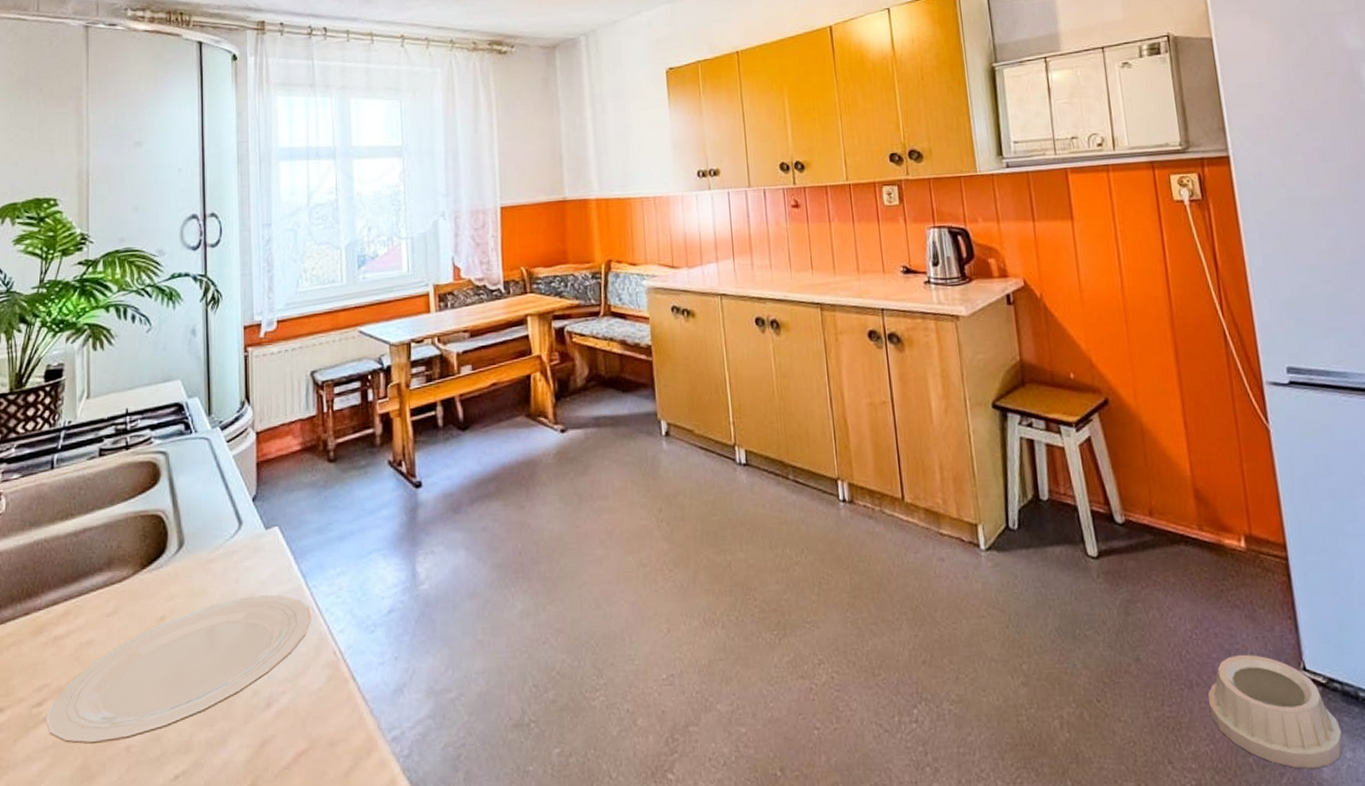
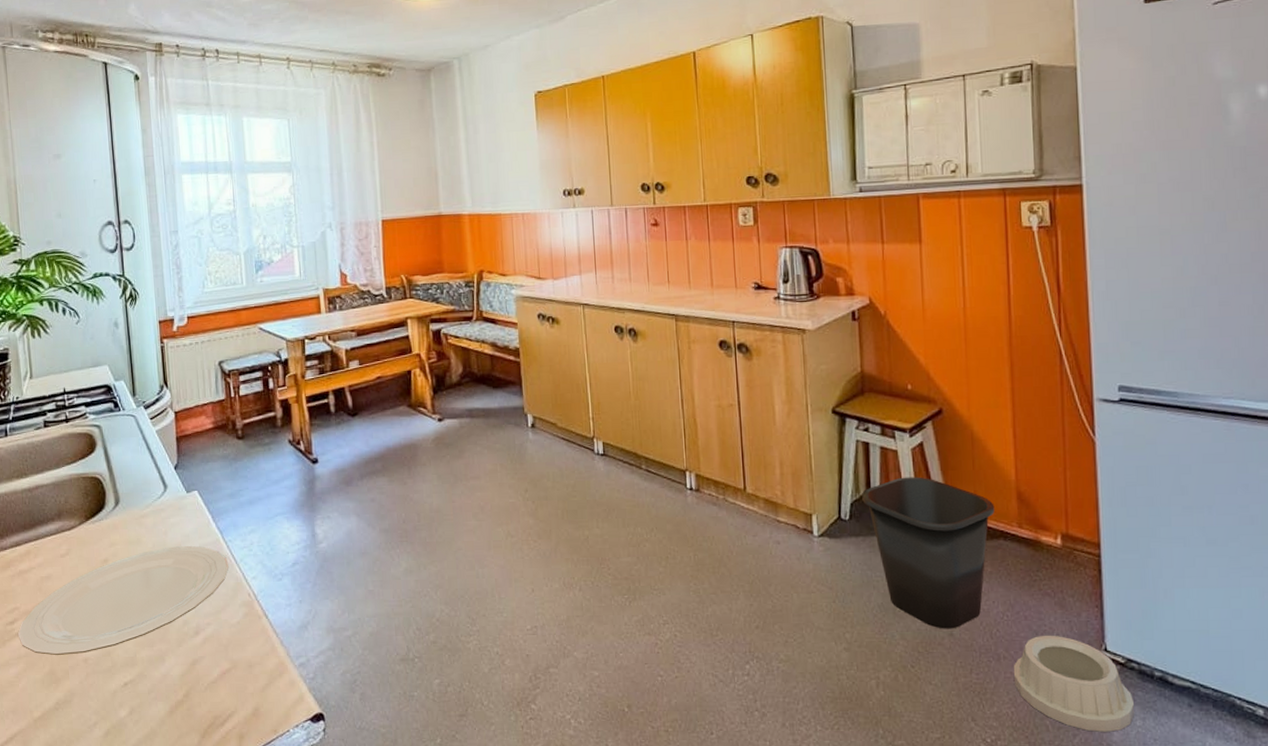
waste bin: none [1030,476,1172,654] -> present [862,477,995,629]

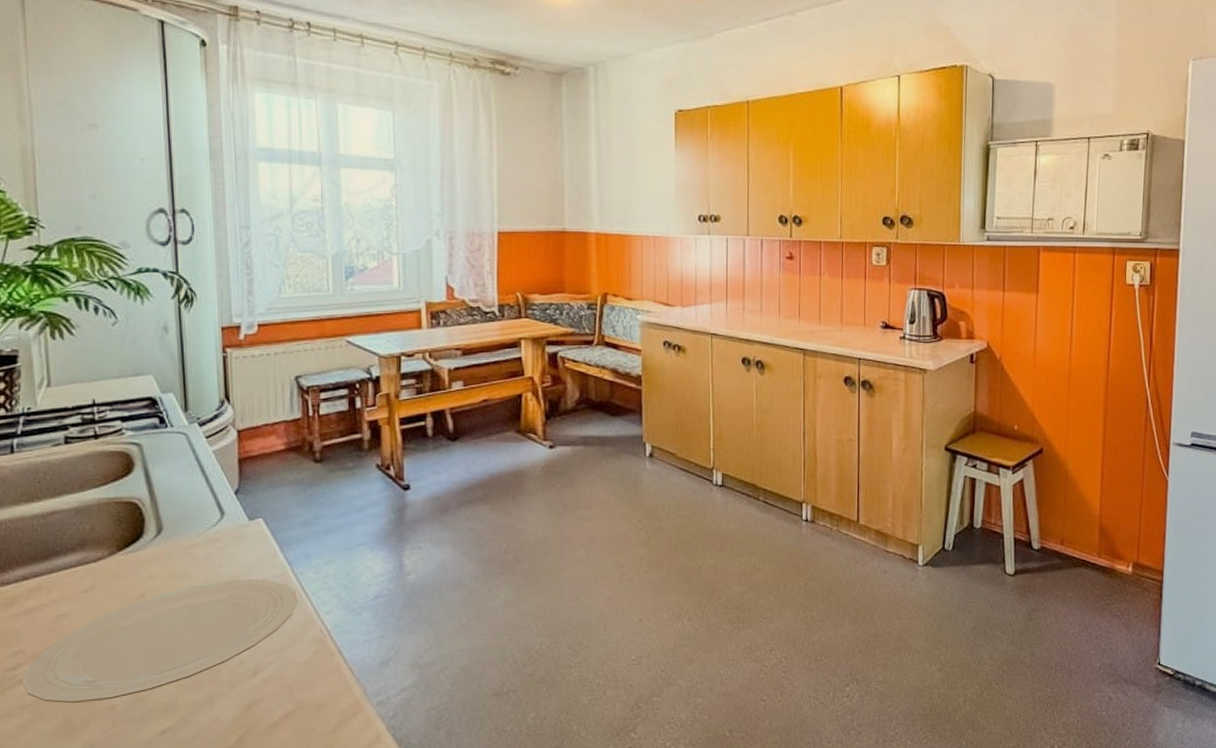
waste bin: present [862,477,995,629] -> none [965,510,1080,649]
pet bowl: present [1013,635,1135,732] -> none [1082,652,1178,735]

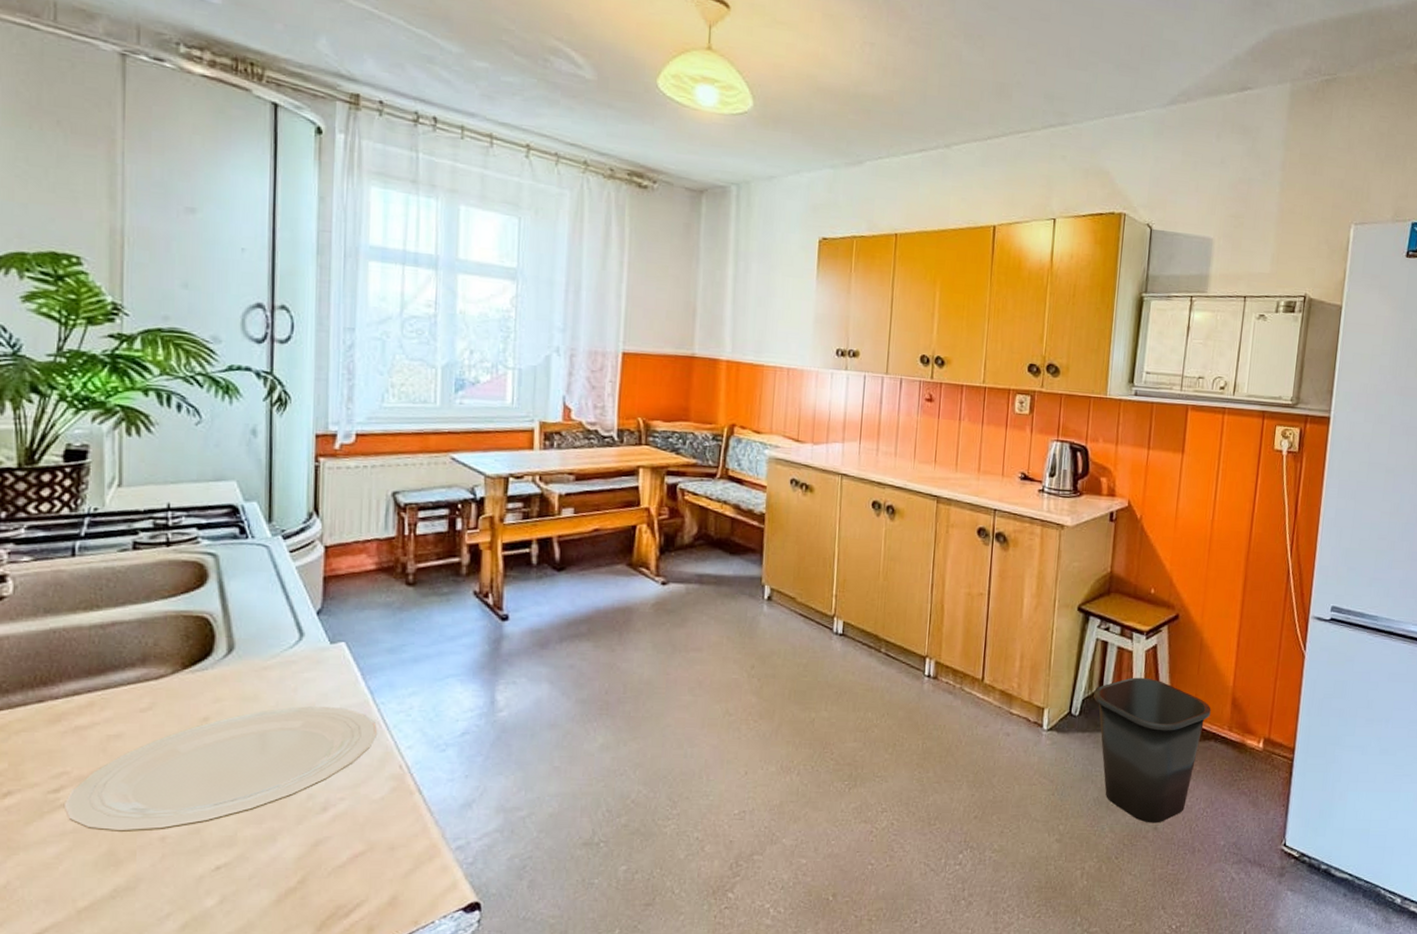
waste bin: none [965,510,1080,649] -> present [1093,677,1211,823]

